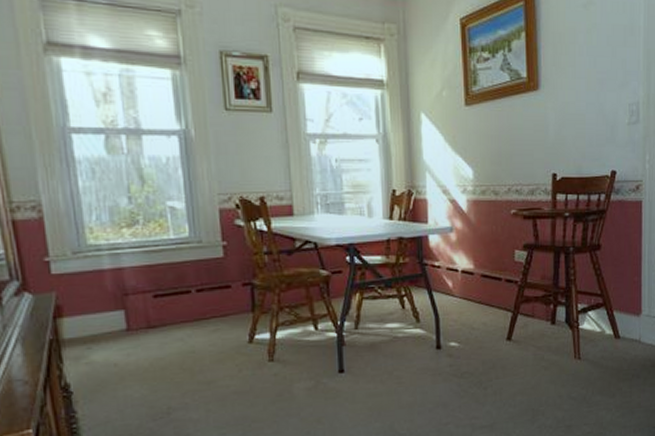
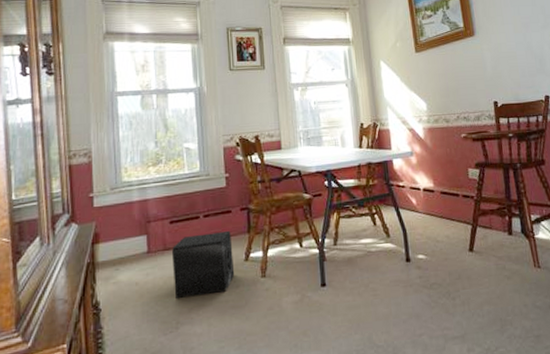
speaker: none [158,308,237,382] -> present [172,230,235,298]

